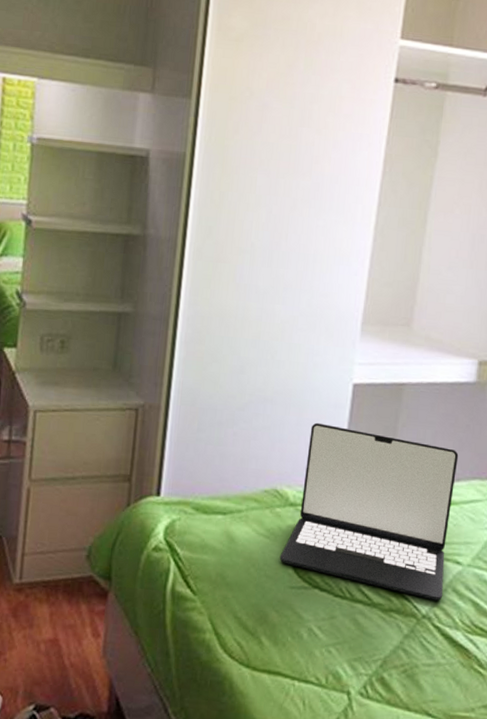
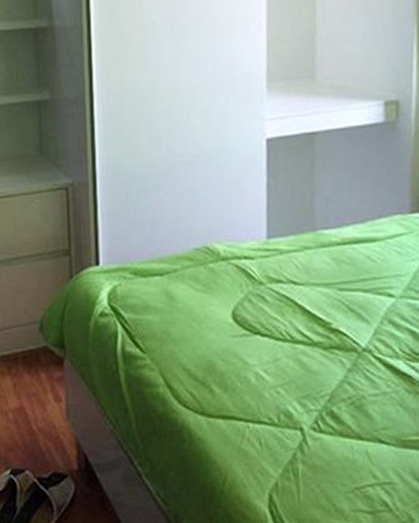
laptop: present [279,422,459,601] -> none [218,179,380,333]

